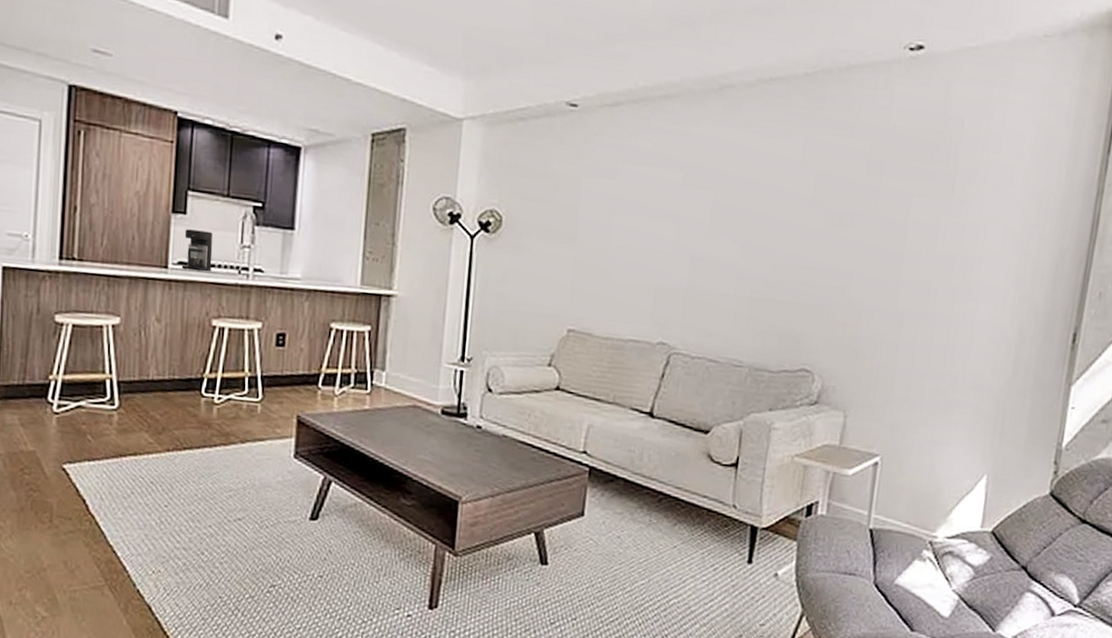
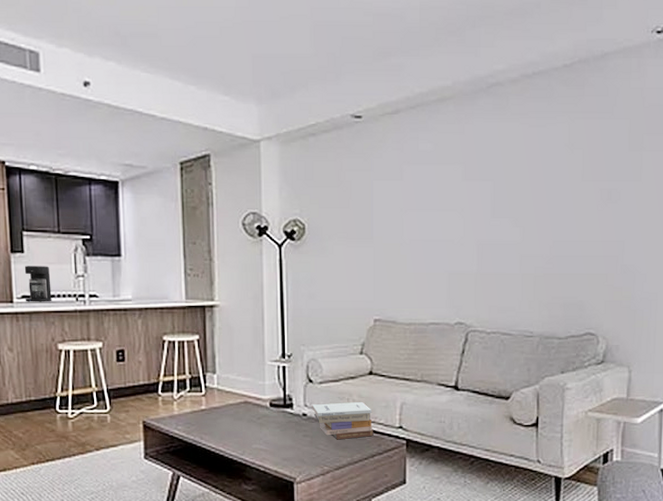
books: none [487,416,555,460] -> present [311,401,374,440]

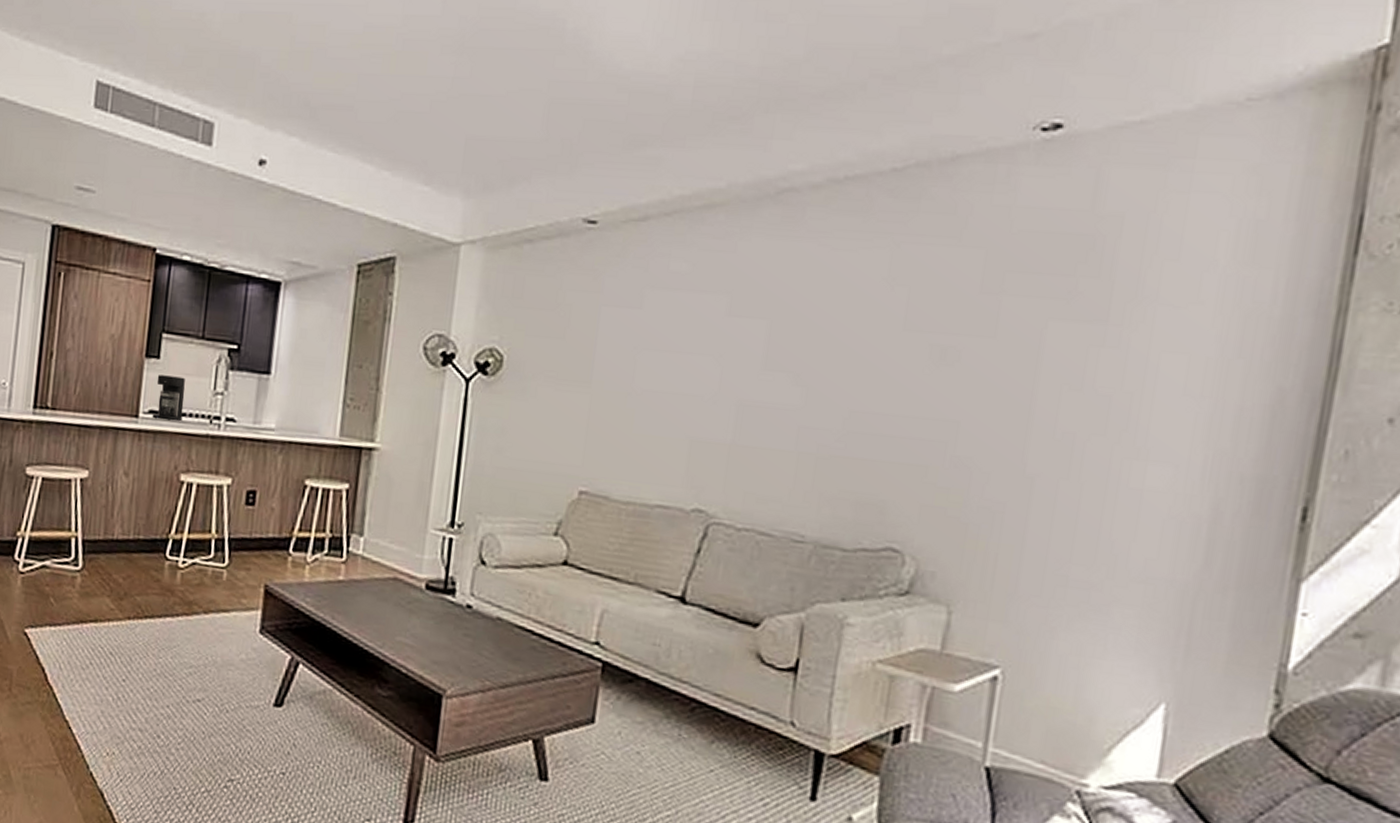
books: present [311,401,374,440] -> none [479,594,561,650]

